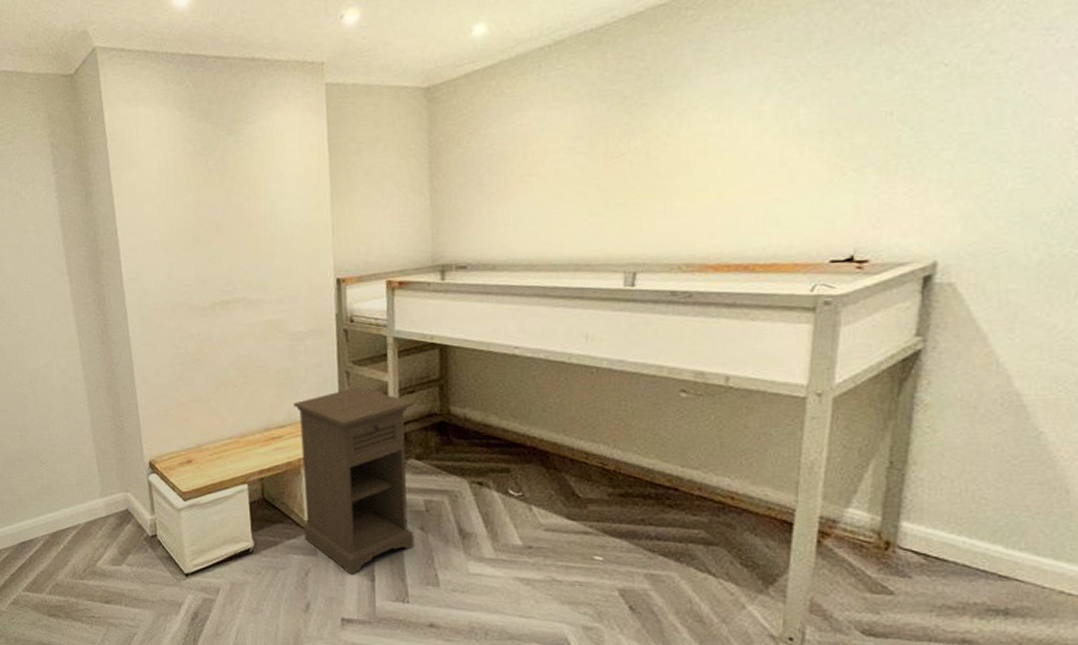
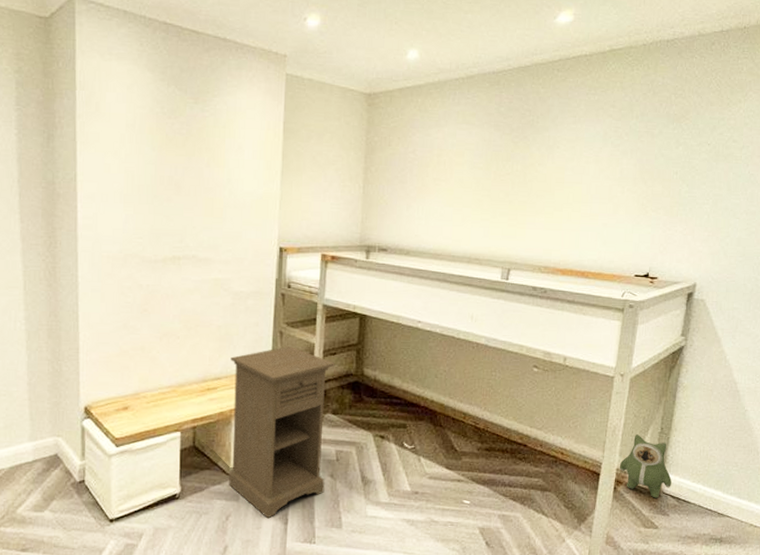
plush toy: none [823,471,913,555] -> present [619,434,672,498]

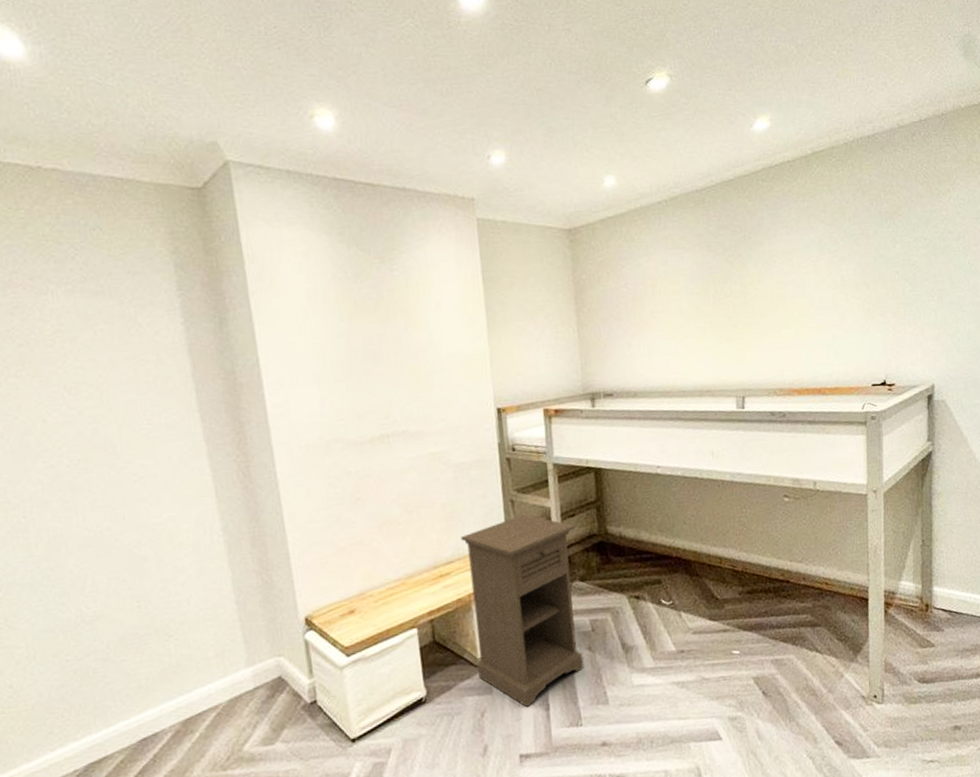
plush toy: present [619,434,672,498] -> none [886,551,941,615]

